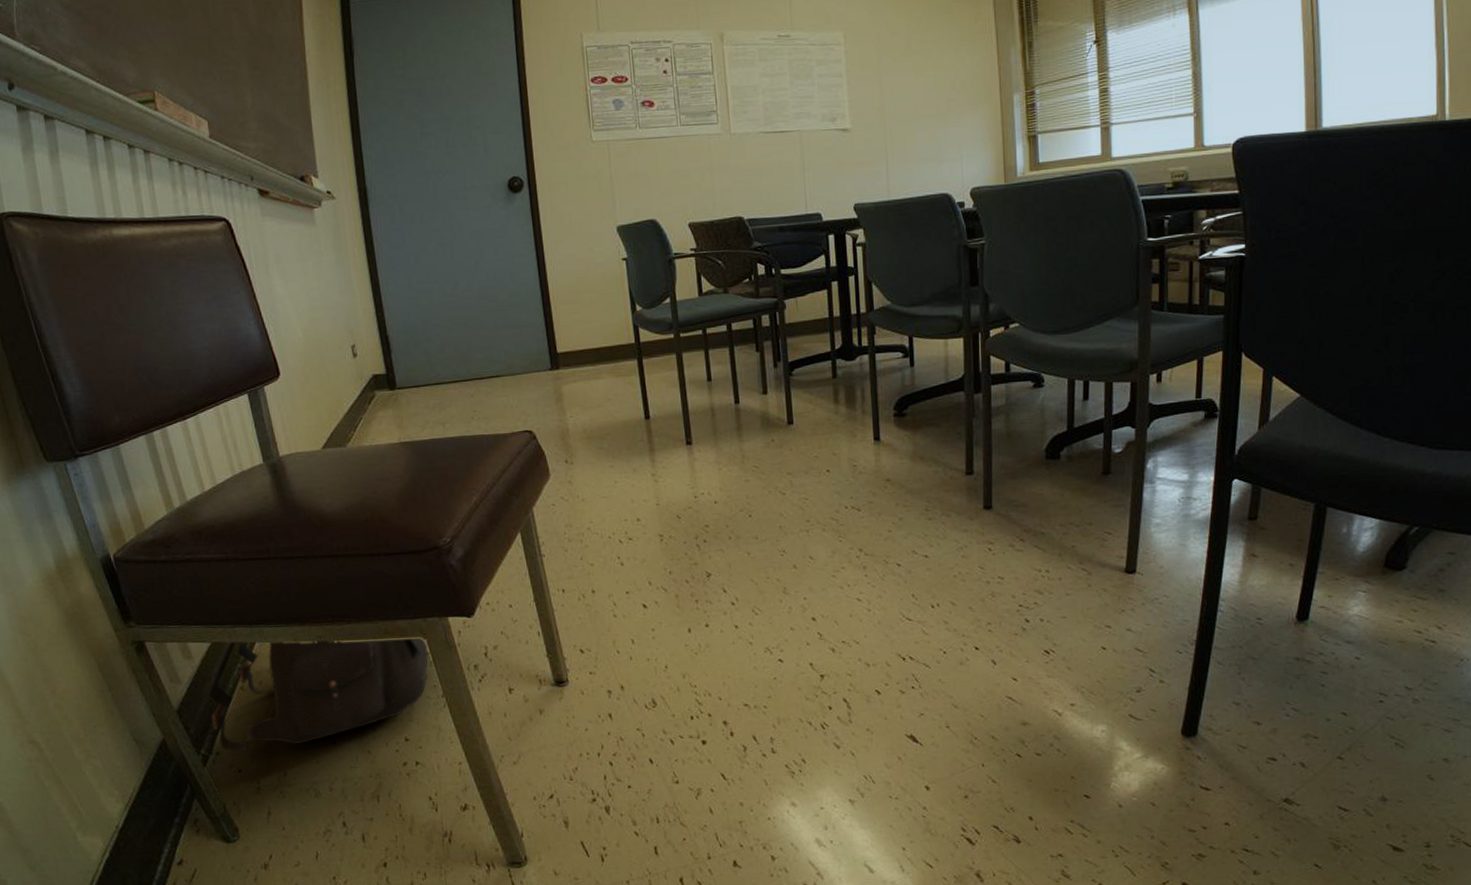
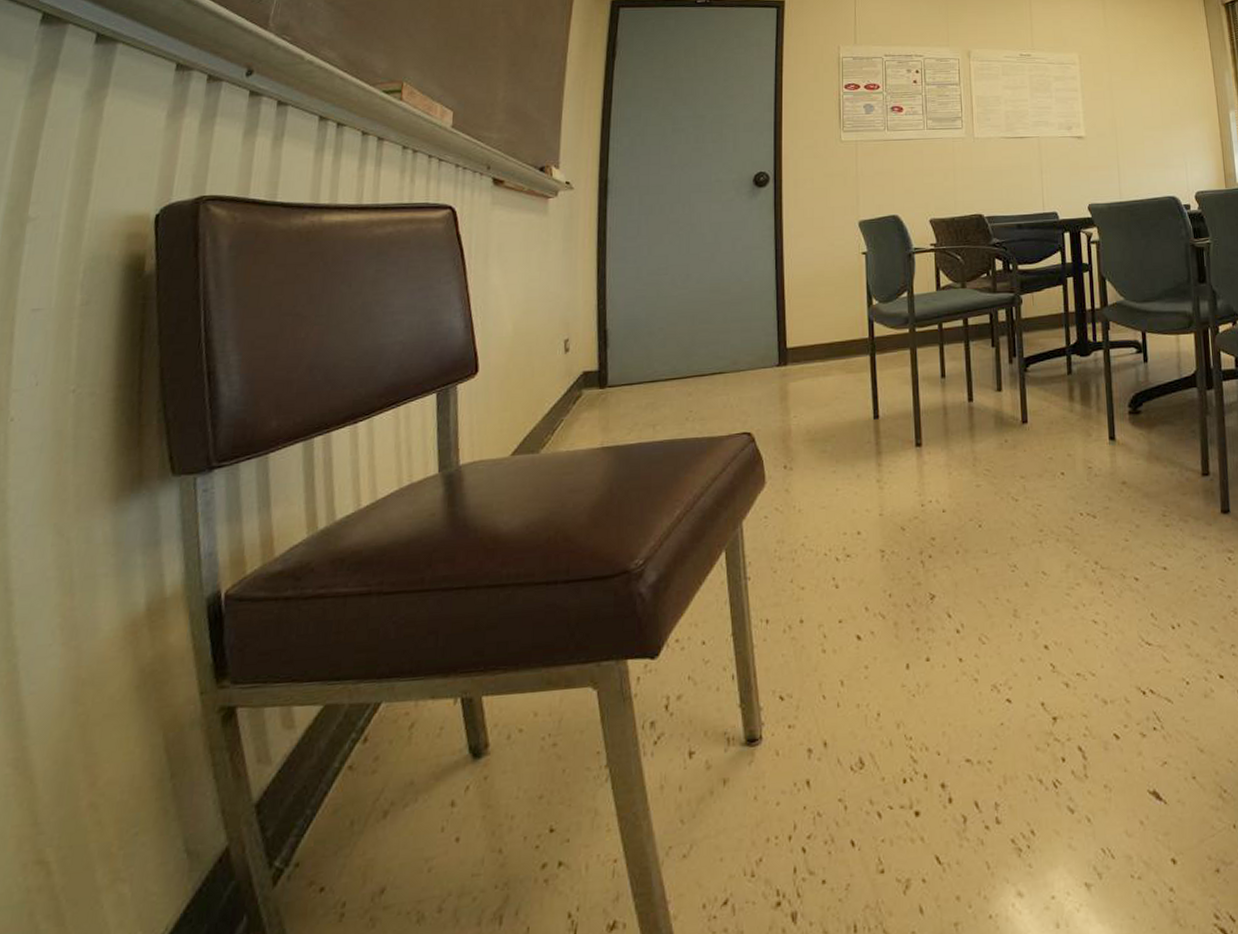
satchel: present [208,637,433,752] -> none [299,687,601,861]

